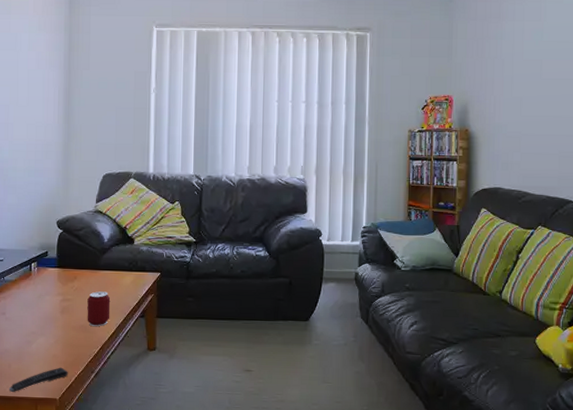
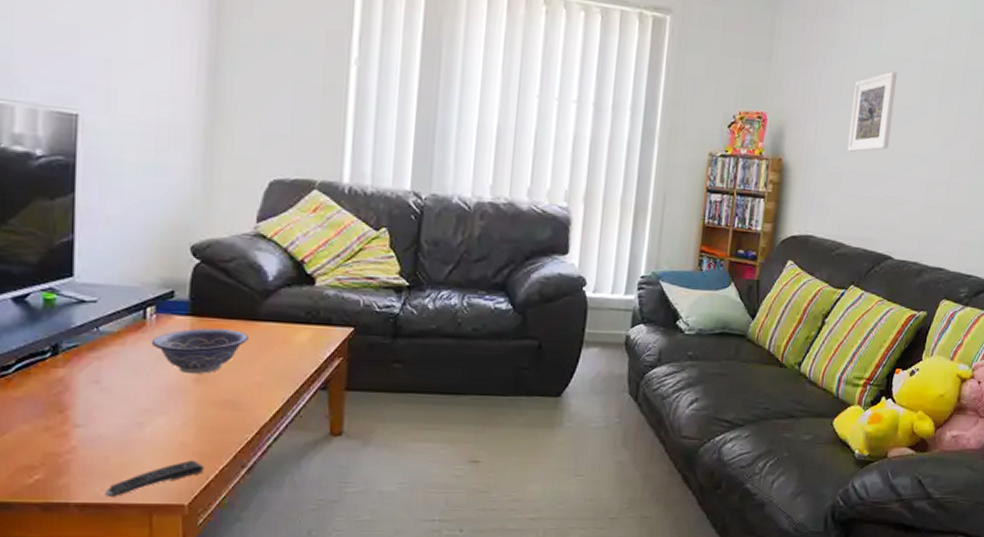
decorative bowl: none [34,276,93,308] -> present [151,328,248,375]
can: present [87,291,111,327] -> none [236,351,275,403]
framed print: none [523,52,560,119] -> present [847,71,897,152]

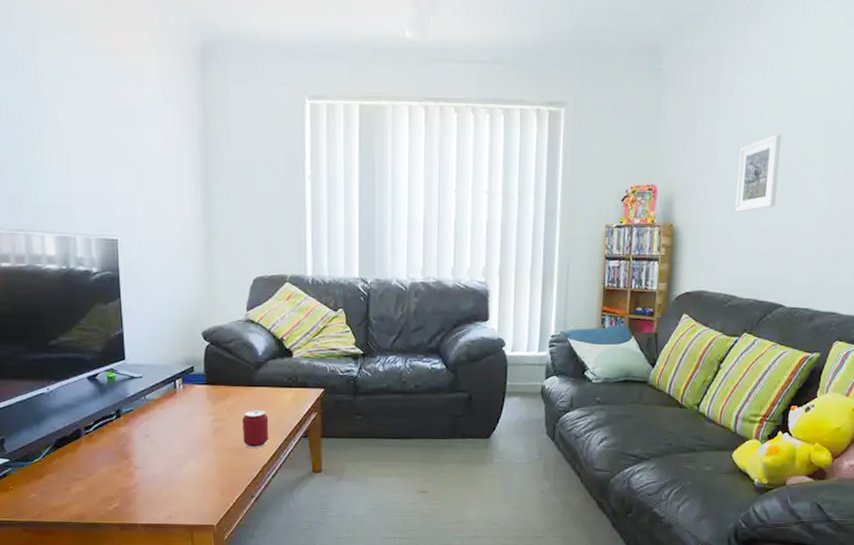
remote control: present [104,460,204,498] -> none [159,492,225,520]
decorative bowl: present [151,328,248,375] -> none [181,393,248,429]
can: none [236,351,275,403] -> present [242,410,269,449]

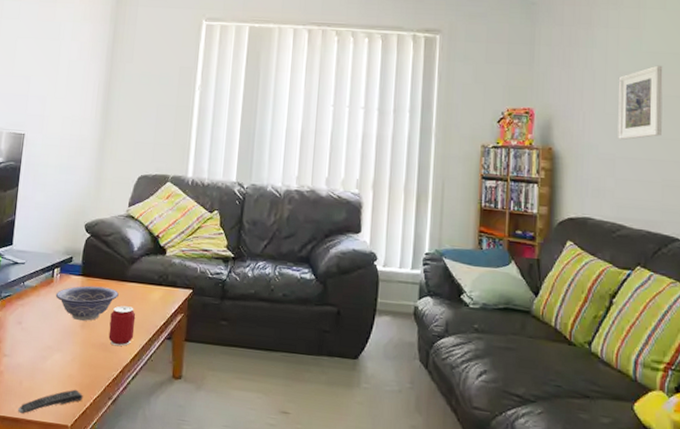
remote control: none [159,492,225,520] -> present [17,389,83,414]
decorative bowl: none [181,393,248,429] -> present [55,285,119,321]

